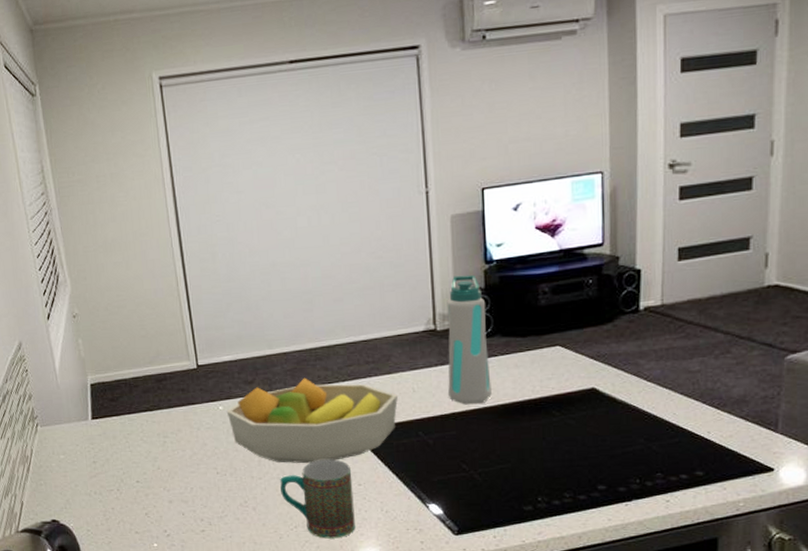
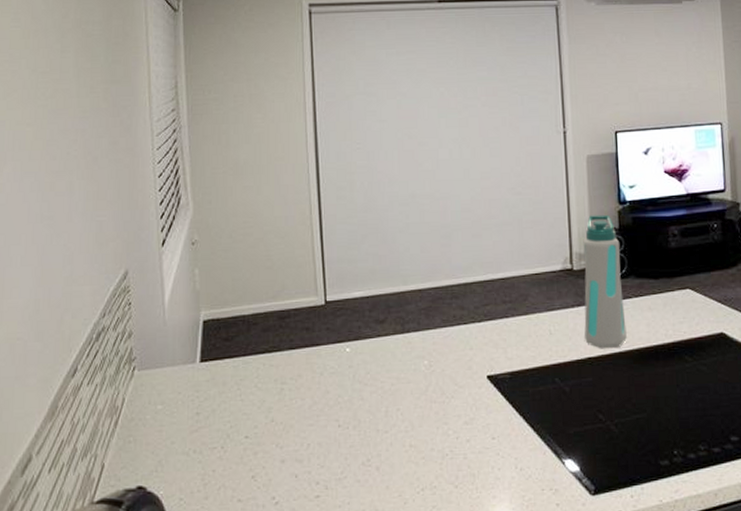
fruit bowl: present [226,377,398,464] -> none [354,317,534,415]
mug: present [280,459,355,539] -> none [408,409,487,503]

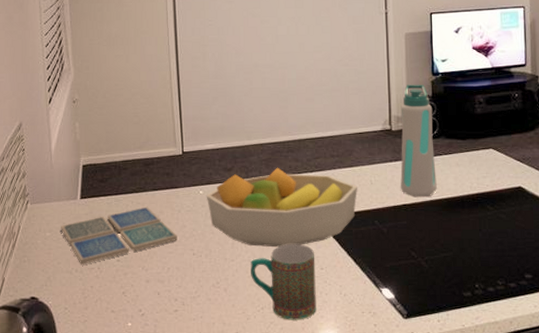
drink coaster: none [175,369,319,444] -> present [61,206,177,264]
fruit bowl: none [354,317,534,415] -> present [206,167,357,248]
mug: none [408,409,487,503] -> present [251,244,316,320]

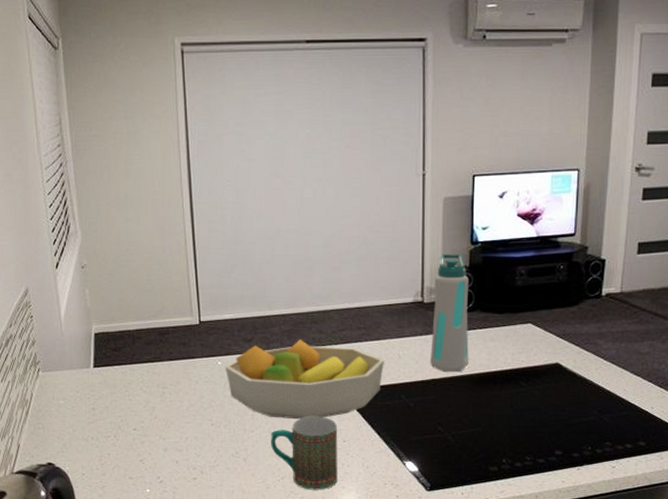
drink coaster: present [61,206,177,264] -> none [74,376,195,432]

